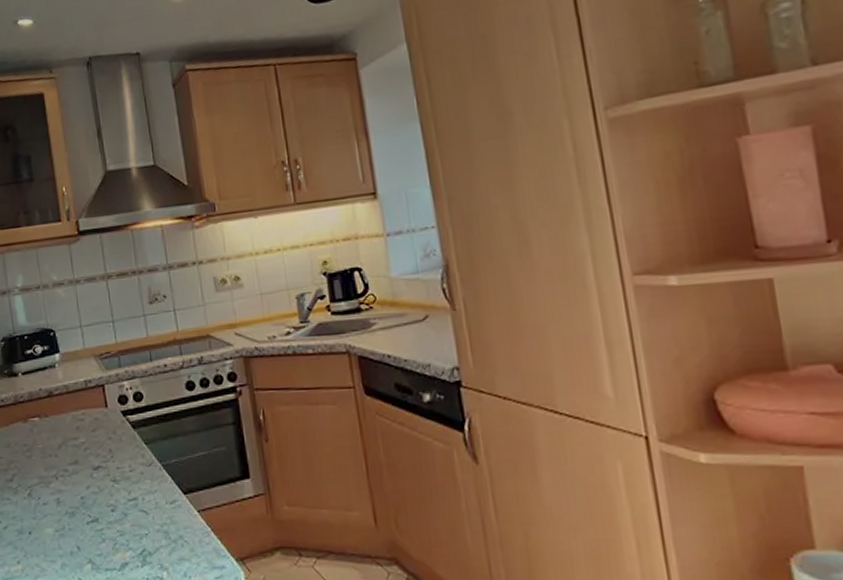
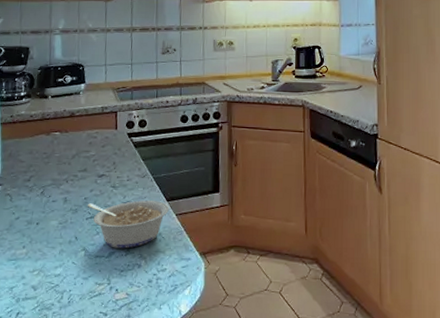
legume: none [85,495,189,558] -> present [87,200,170,249]

